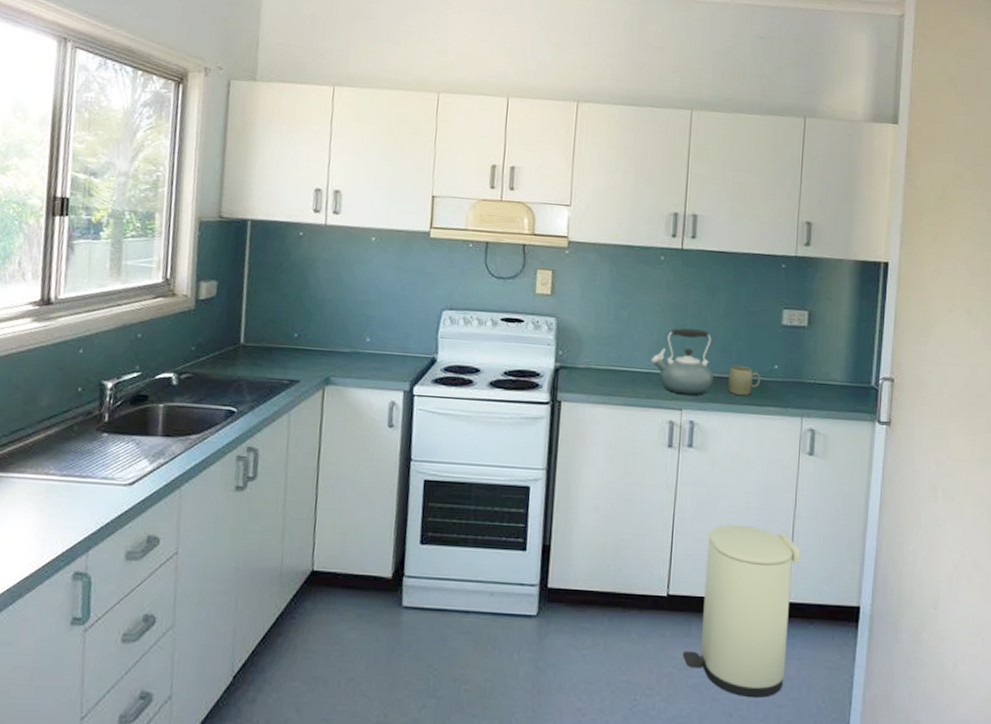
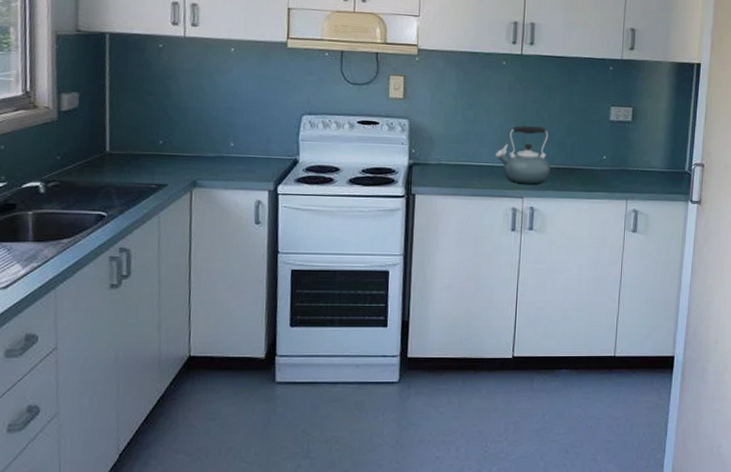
pedal bin: present [682,524,801,698] -> none [526,294,626,436]
mug: present [727,365,761,395] -> none [563,157,592,183]

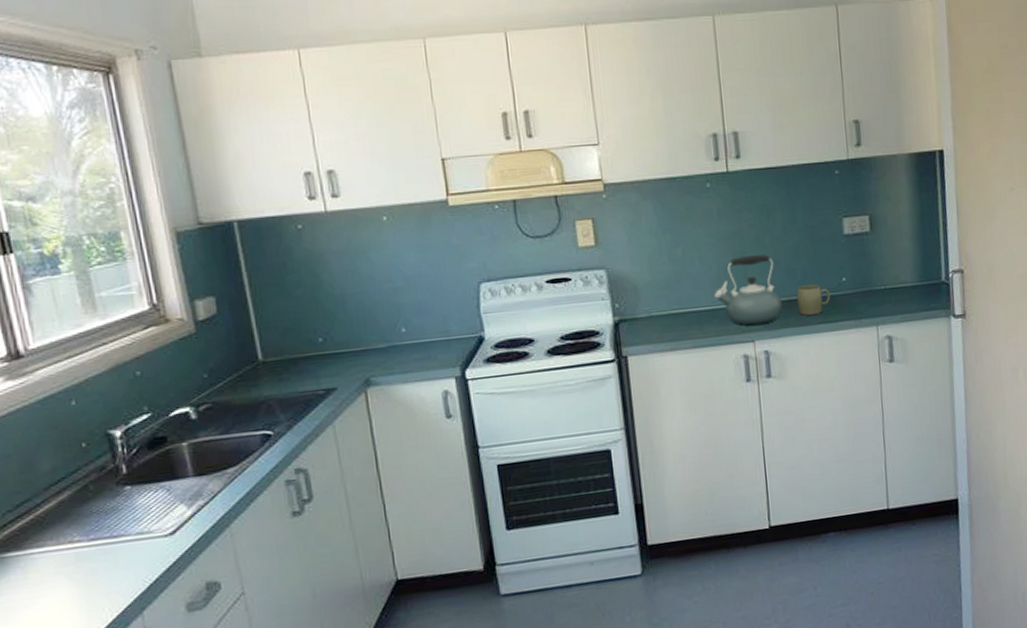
mug: none [563,157,592,183] -> present [796,284,831,315]

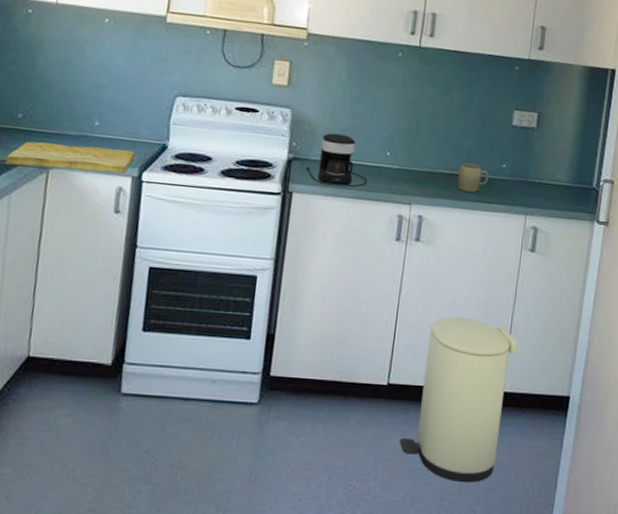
cutting board: none [318,349,453,394] -> present [5,141,136,175]
coffee maker: none [635,284,703,341] -> present [306,133,367,188]
kettle: present [713,254,782,326] -> none [383,124,444,191]
pedal bin: none [793,443,895,606] -> present [399,317,518,482]

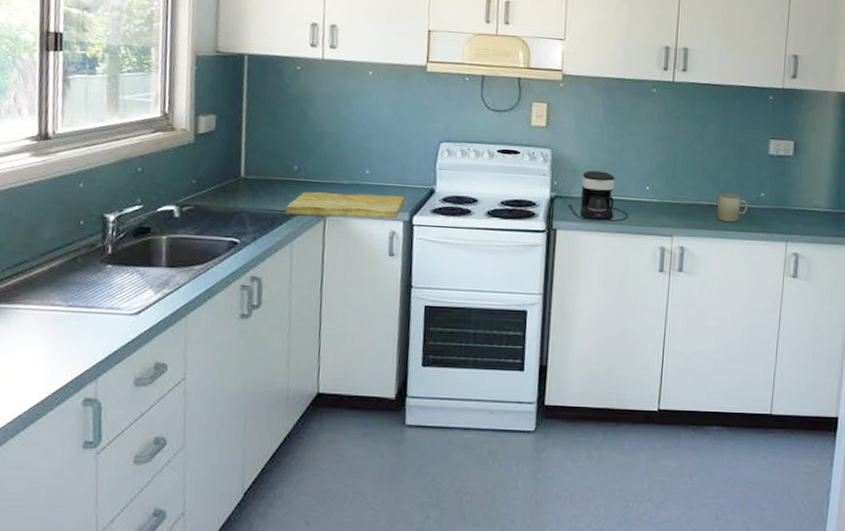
pedal bin: present [399,317,518,482] -> none [672,343,784,502]

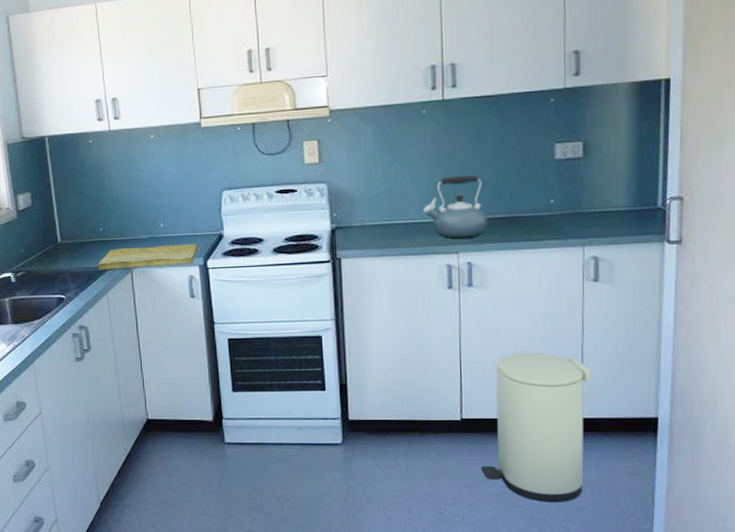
coffee maker: present [568,170,628,223] -> none [349,198,410,247]
kettle: none [642,158,703,222] -> present [422,175,488,239]
pedal bin: none [672,343,784,502] -> present [480,352,592,502]
mug: present [716,193,748,222] -> none [502,204,537,232]

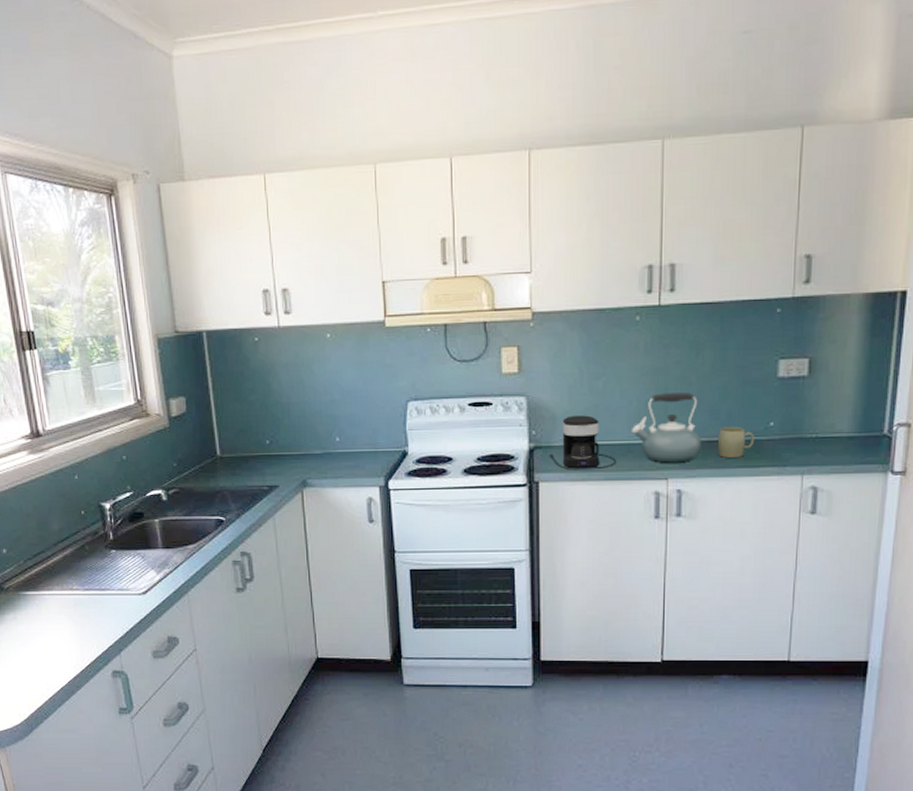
cutting board: present [98,243,198,271] -> none [263,460,379,490]
coffee maker: none [349,198,410,247] -> present [549,415,616,470]
pedal bin: present [480,352,592,502] -> none [679,589,802,749]
mug: none [502,204,537,232] -> present [717,426,755,458]

